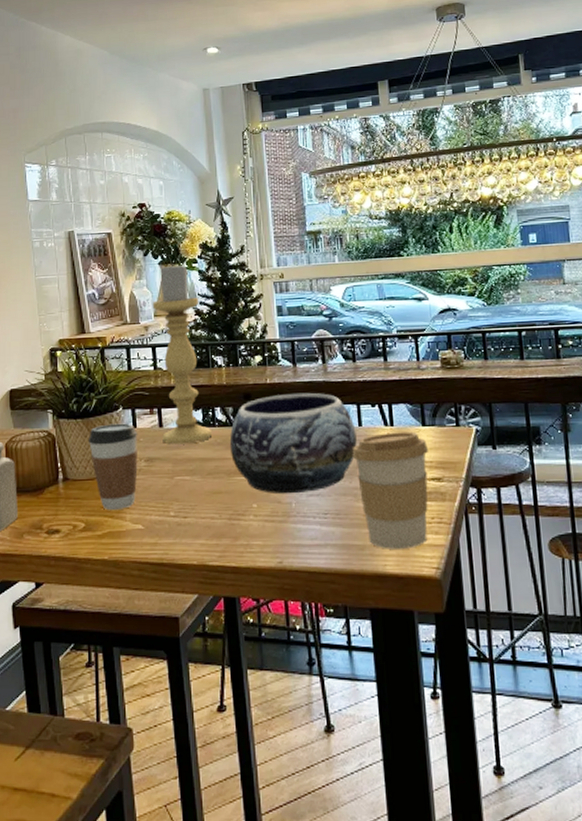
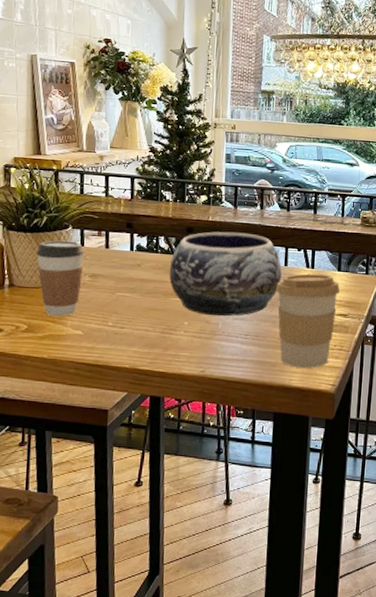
candle holder: present [152,262,211,445] -> none [108,100,155,266]

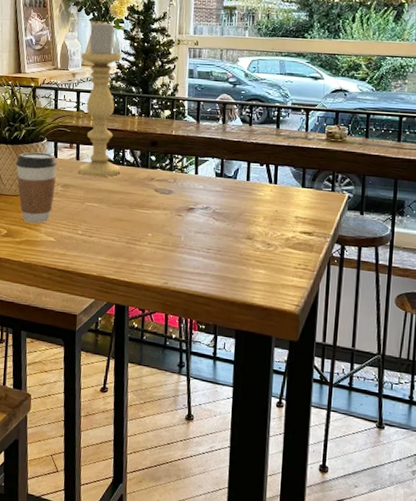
candle holder: none [108,100,155,266] -> present [78,20,122,177]
decorative bowl: present [169,231,282,317] -> none [134,145,244,230]
coffee cup: present [275,273,341,368] -> none [237,189,305,287]

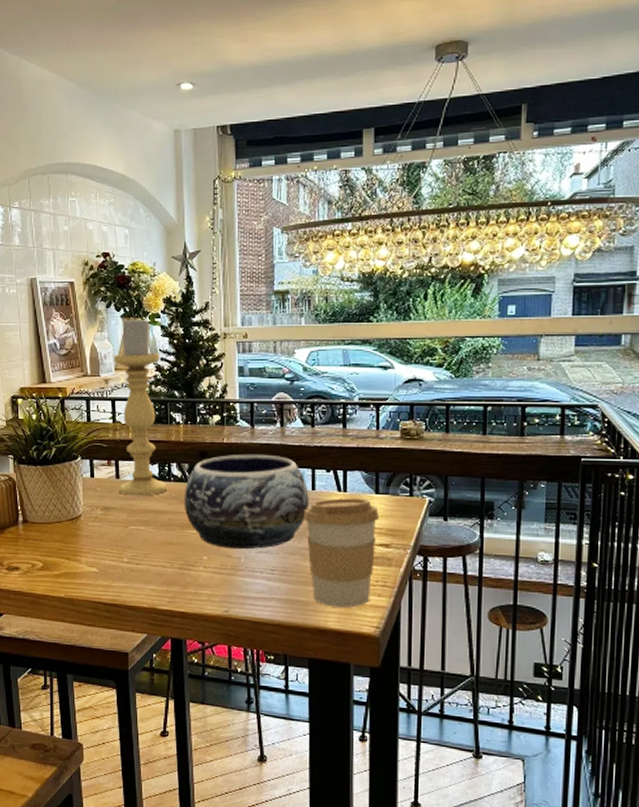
coffee cup: present [15,152,58,224] -> none [47,472,95,554]
decorative bowl: none [134,145,244,230] -> present [183,454,309,550]
coffee cup: none [237,189,305,287] -> present [303,498,380,608]

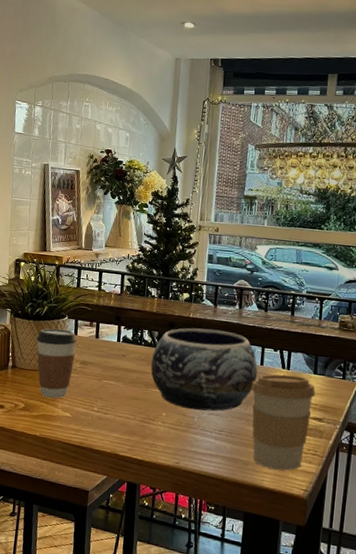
coffee cup: none [47,472,95,554] -> present [36,328,78,399]
candle holder: present [113,316,166,496] -> none [97,204,144,356]

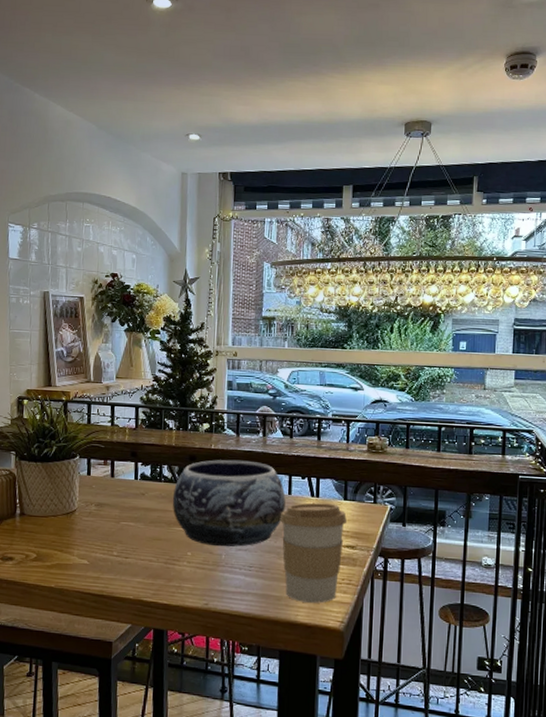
coffee cup: present [36,328,78,399] -> none [45,469,91,546]

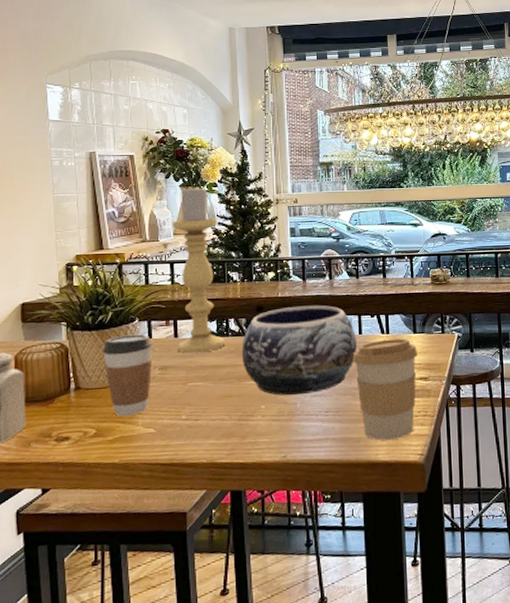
coffee cup: none [45,469,91,546] -> present [102,334,153,417]
candle holder: none [113,331,158,495] -> present [172,185,224,354]

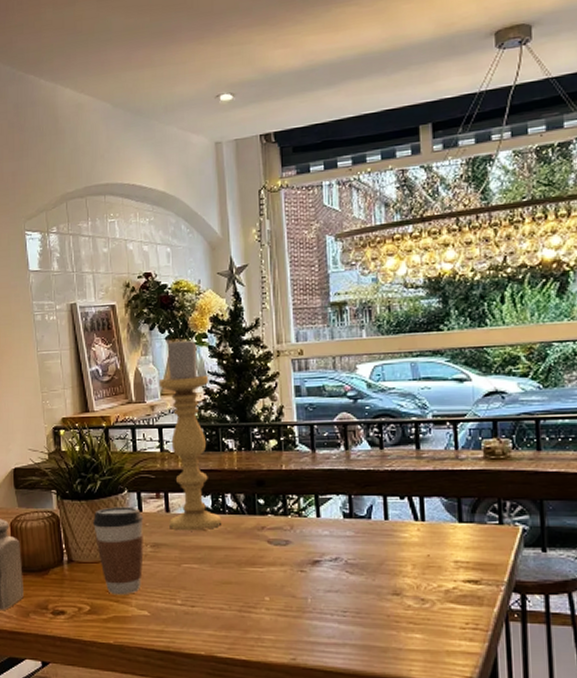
decorative bowl: present [241,305,357,396] -> none [240,481,382,589]
coffee cup: present [352,338,419,441] -> none [376,528,466,655]

